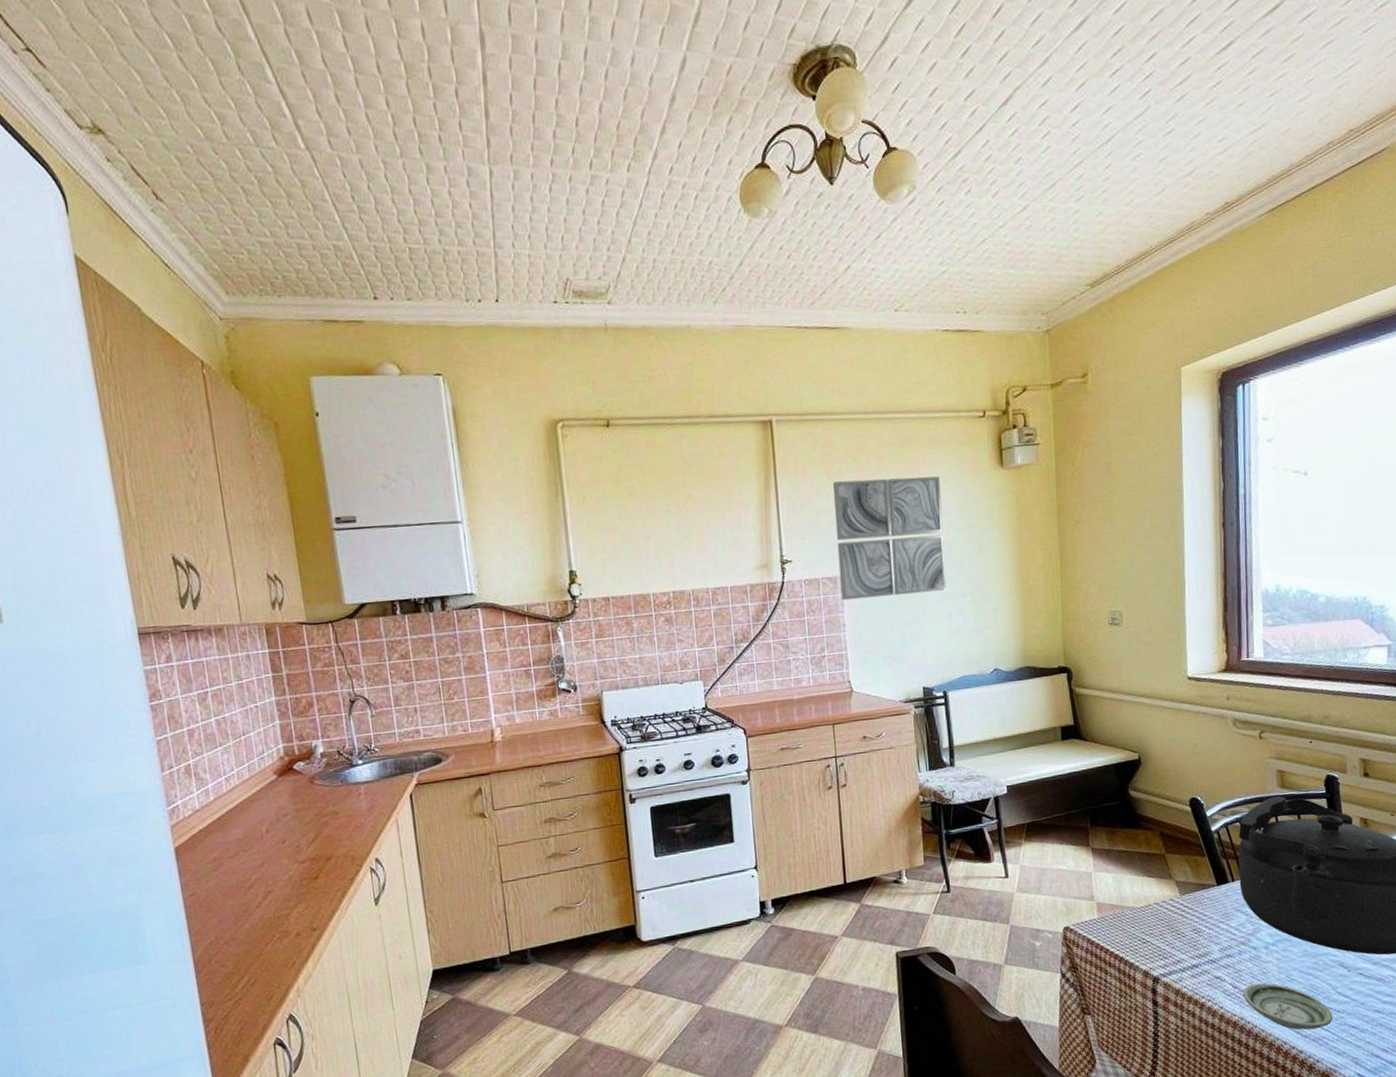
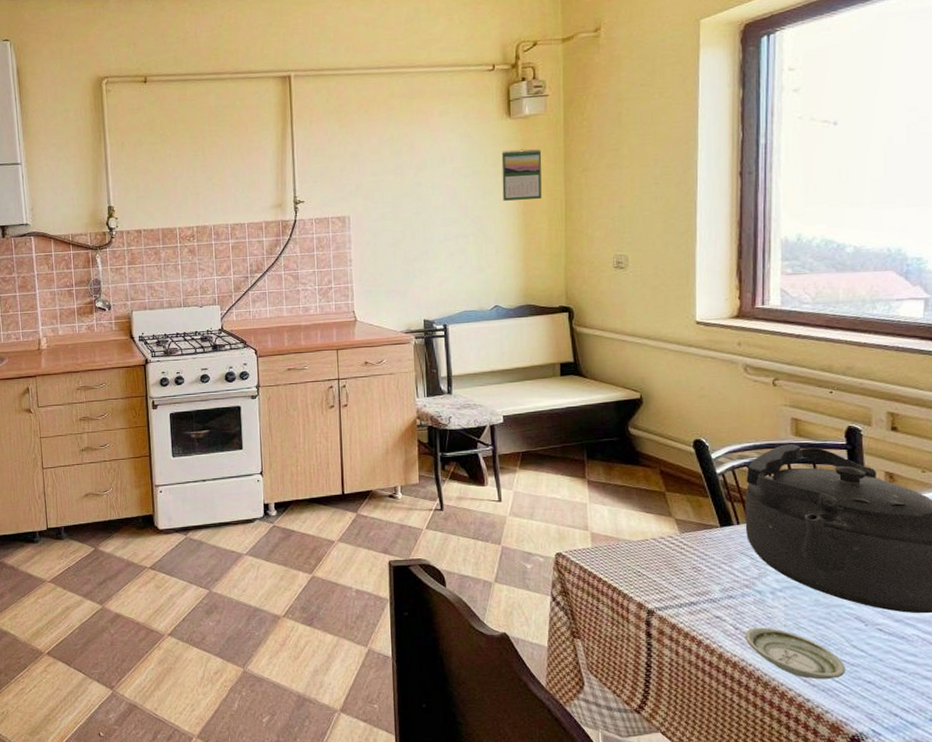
wall art: present [832,476,947,601] -> none [344,126,451,238]
calendar: none [995,501,1037,557] -> present [501,149,542,201]

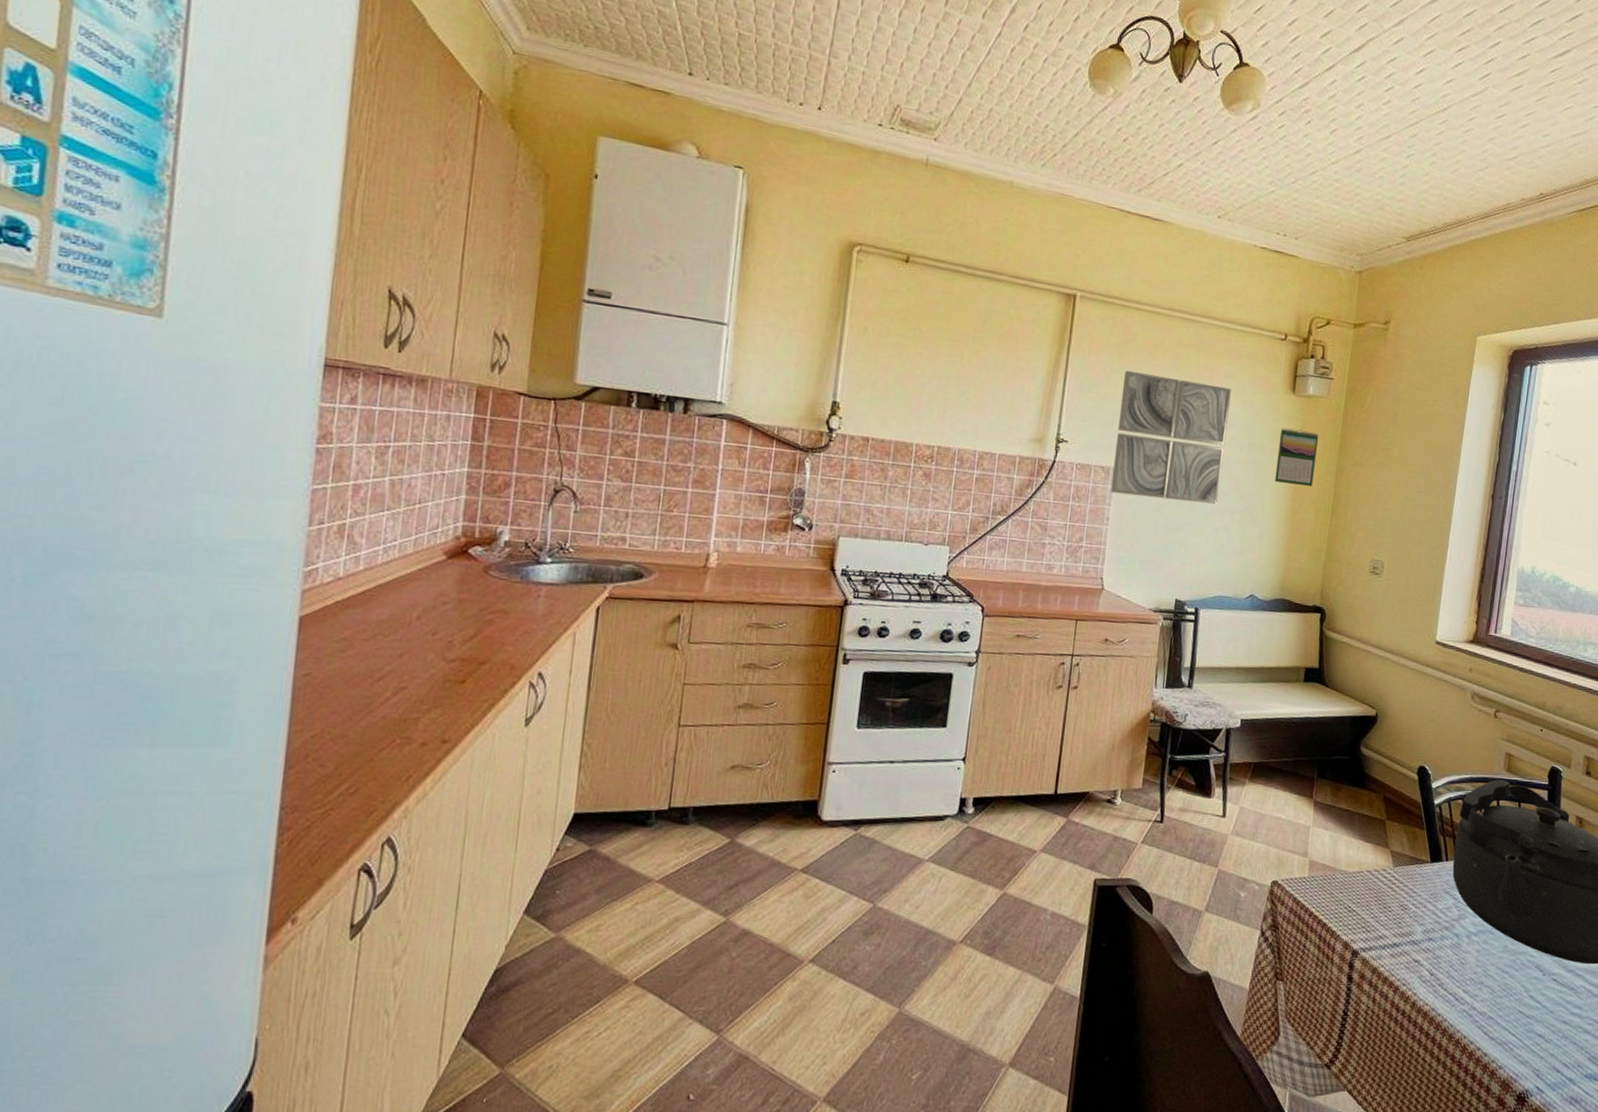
wall art: none [344,126,451,238] -> present [1110,370,1231,505]
saucer: present [744,627,845,680] -> none [1438,974,1522,1032]

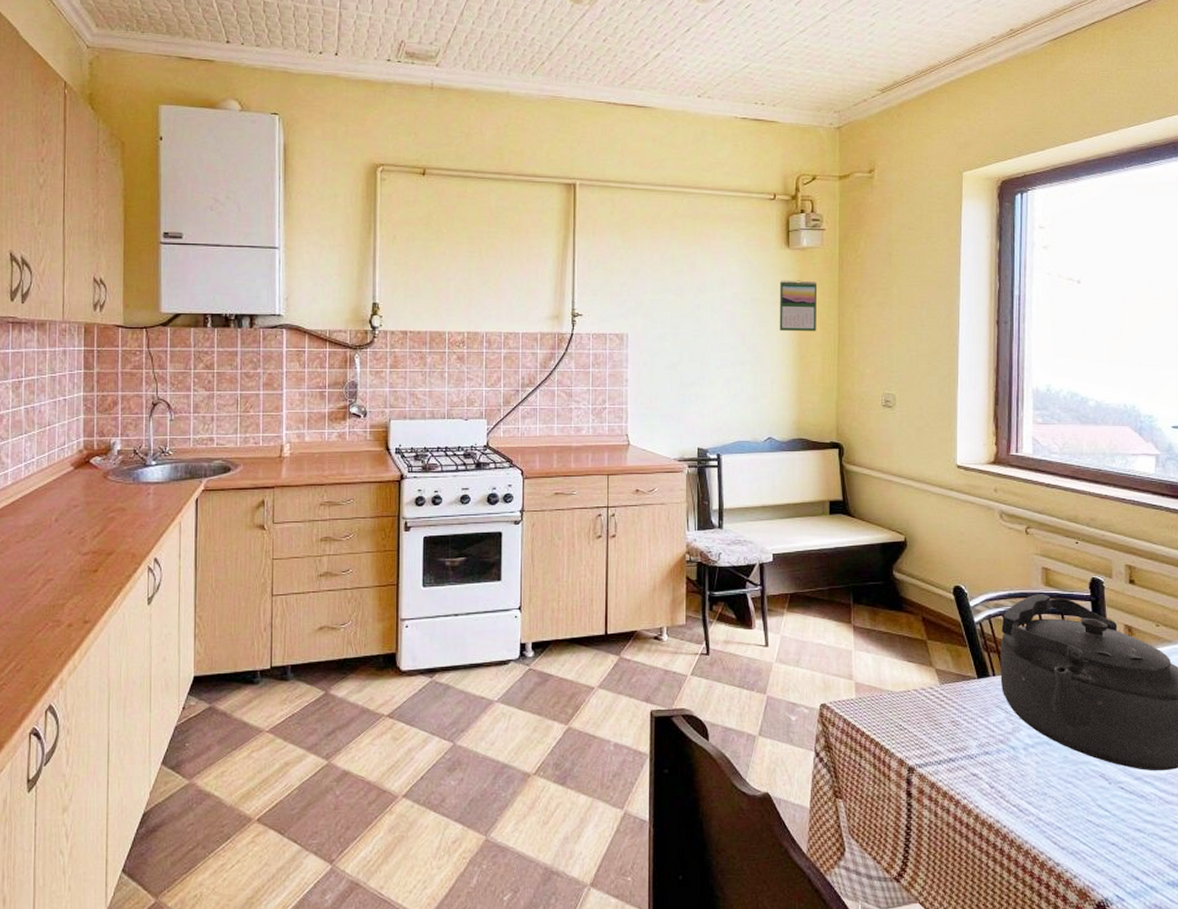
wall art: present [1110,370,1231,505] -> none [626,244,728,358]

